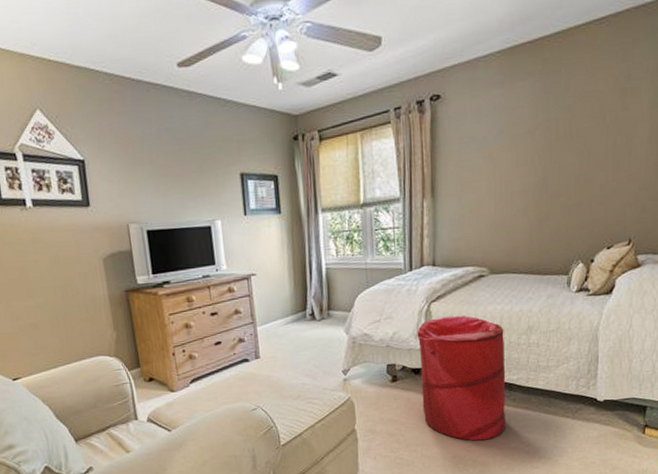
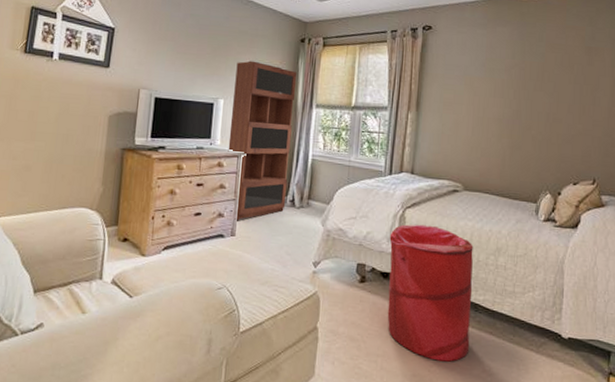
bookcase: none [227,171,306,342] -> present [228,61,297,220]

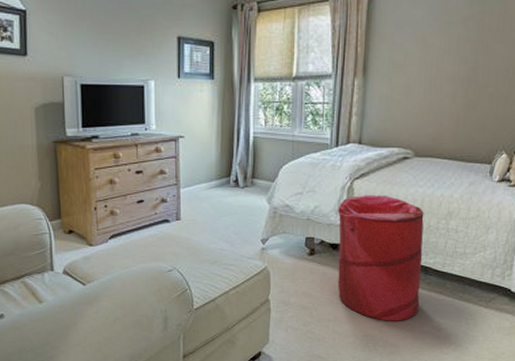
bookcase: present [228,61,297,220] -> none [164,35,231,204]

